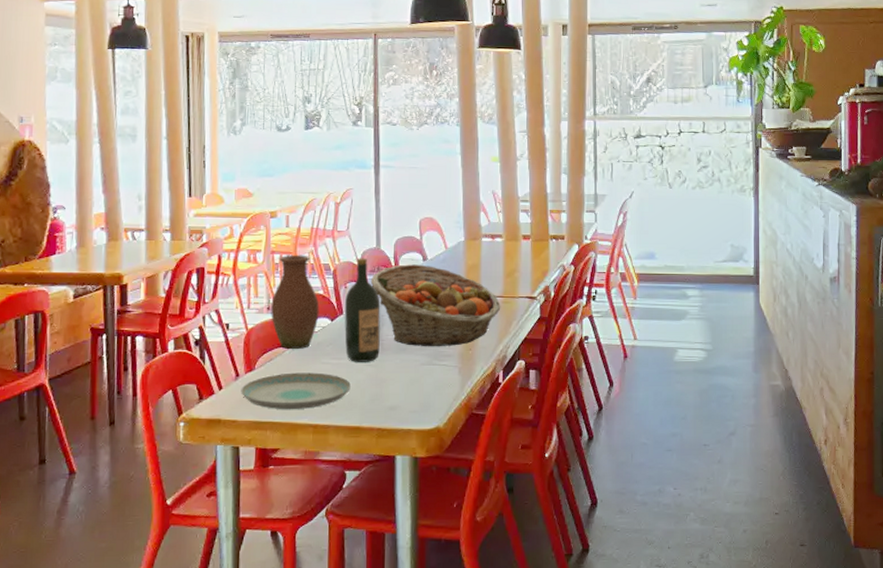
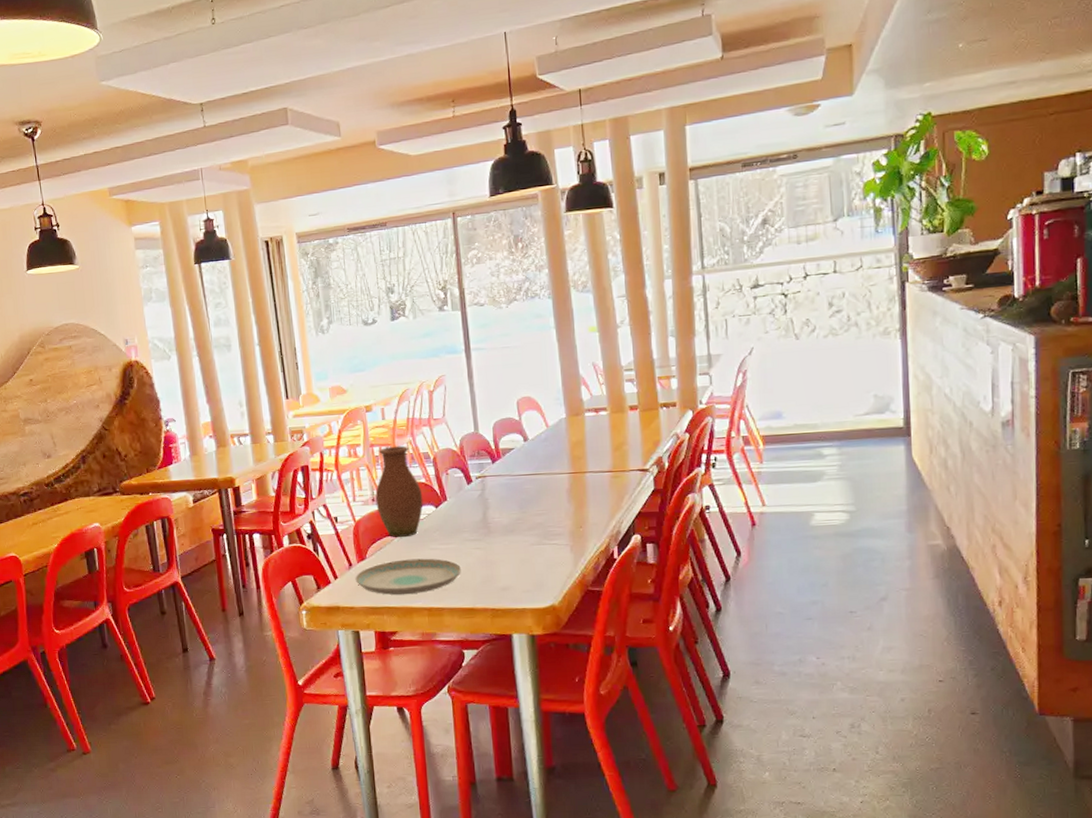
wine bottle: present [344,258,381,362] -> none [448,443,487,546]
fruit basket: present [370,264,501,347] -> none [471,445,611,527]

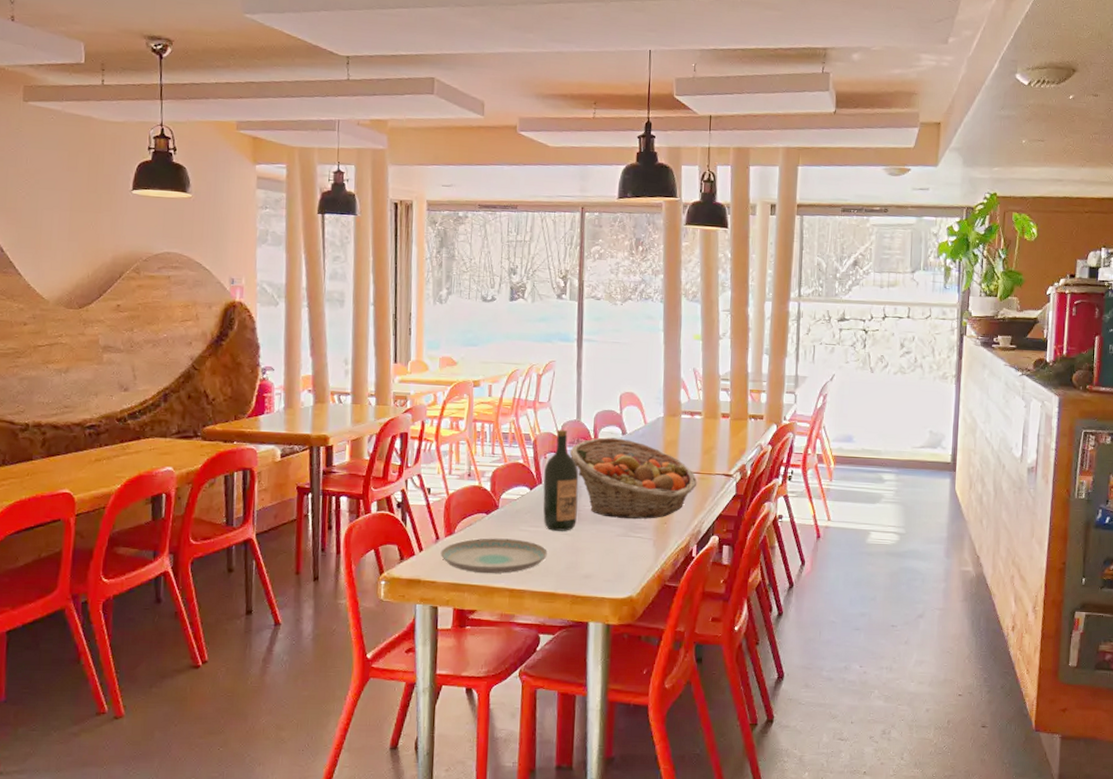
vase: present [375,445,423,538] -> none [471,423,519,516]
wine bottle: none [448,443,487,546] -> present [543,429,579,531]
fruit basket: none [471,445,611,527] -> present [569,437,698,520]

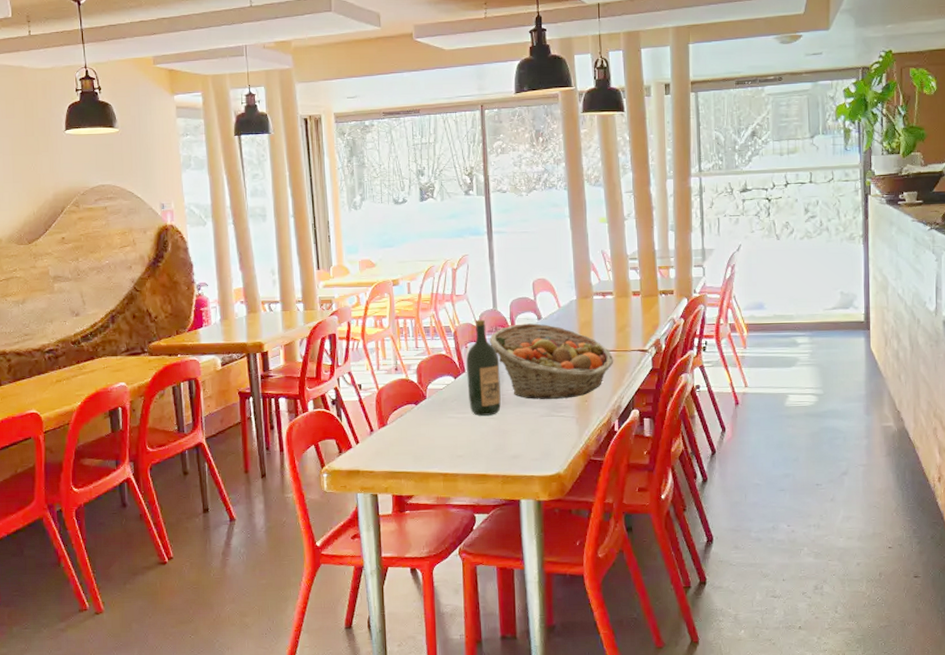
plate: present [440,538,547,573] -> none [376,426,476,460]

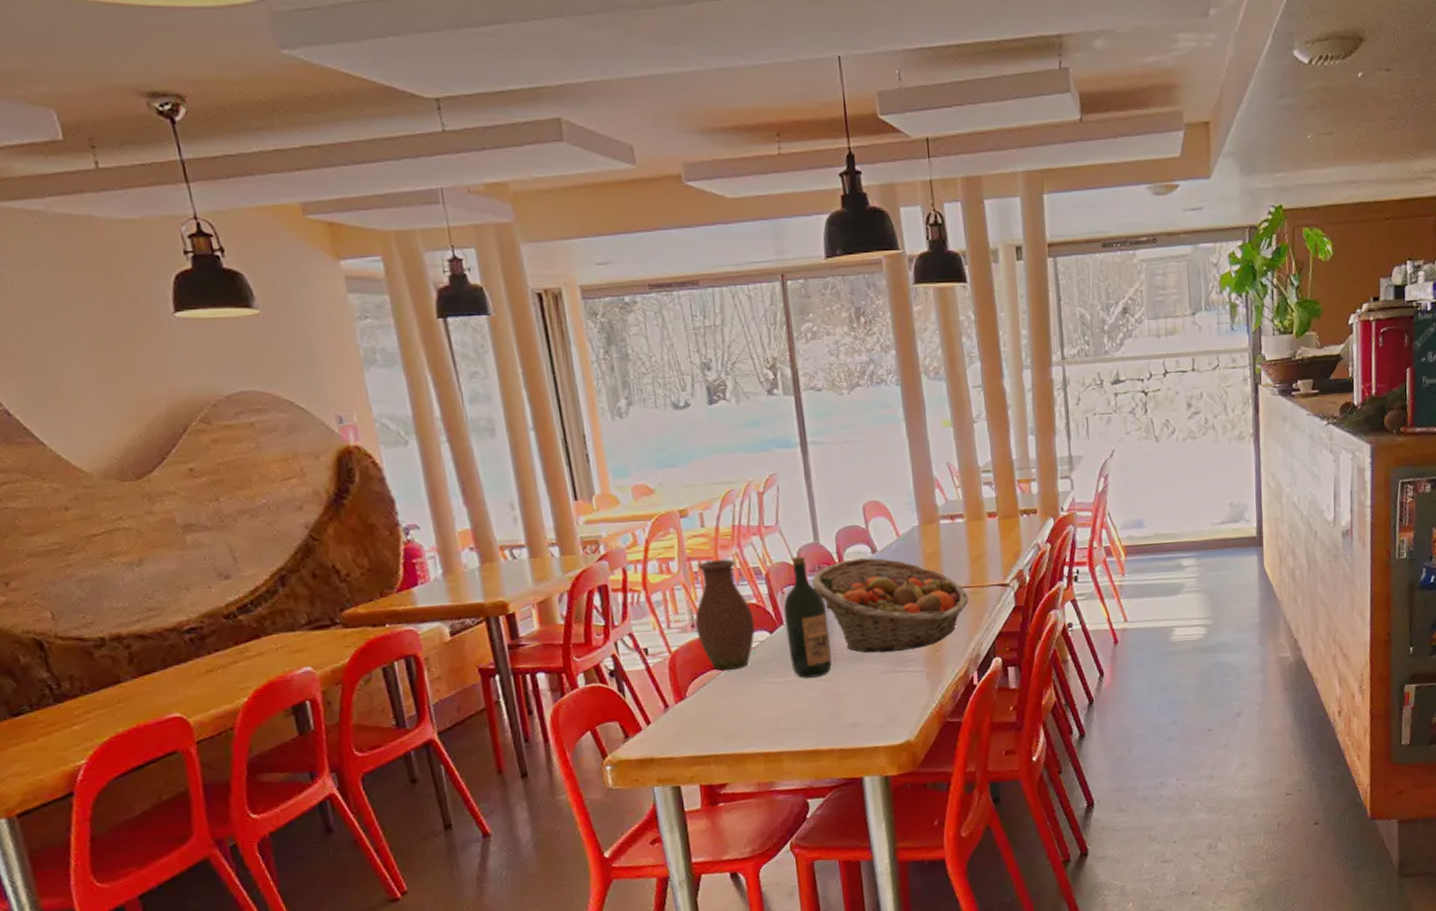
vase: none [398,318,443,406] -> present [695,558,755,671]

